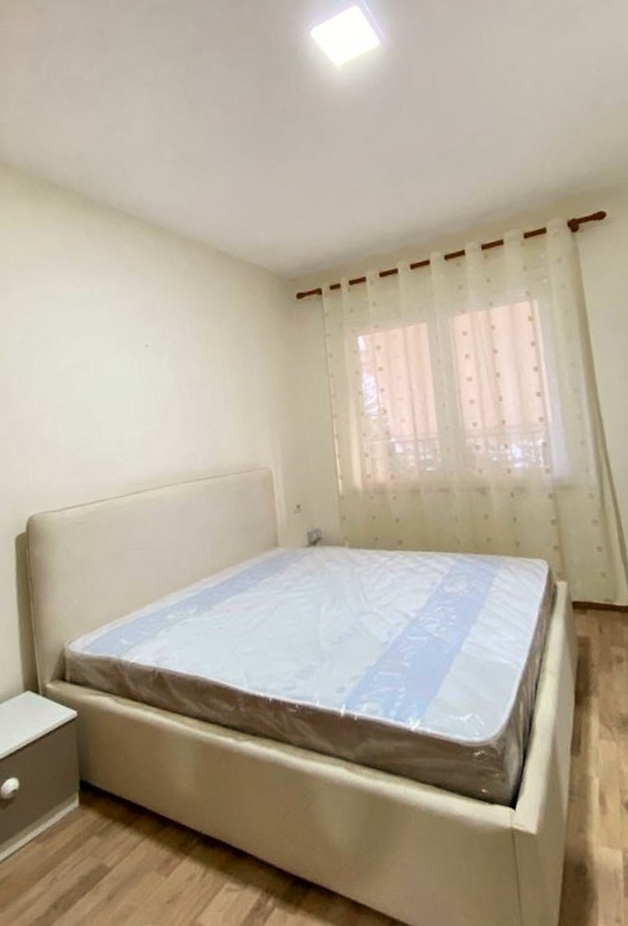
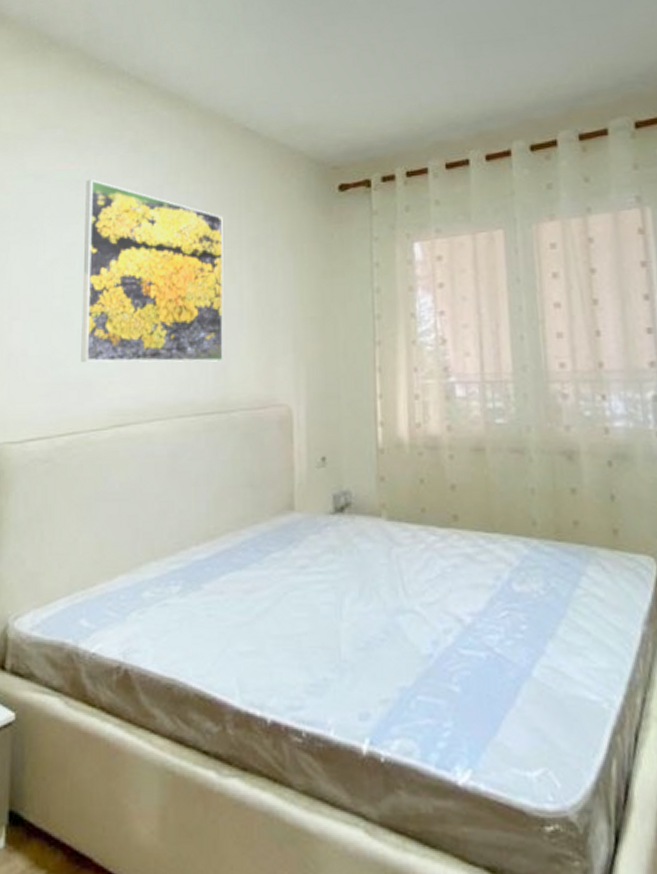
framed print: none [91,298,215,445] -> present [81,178,224,363]

